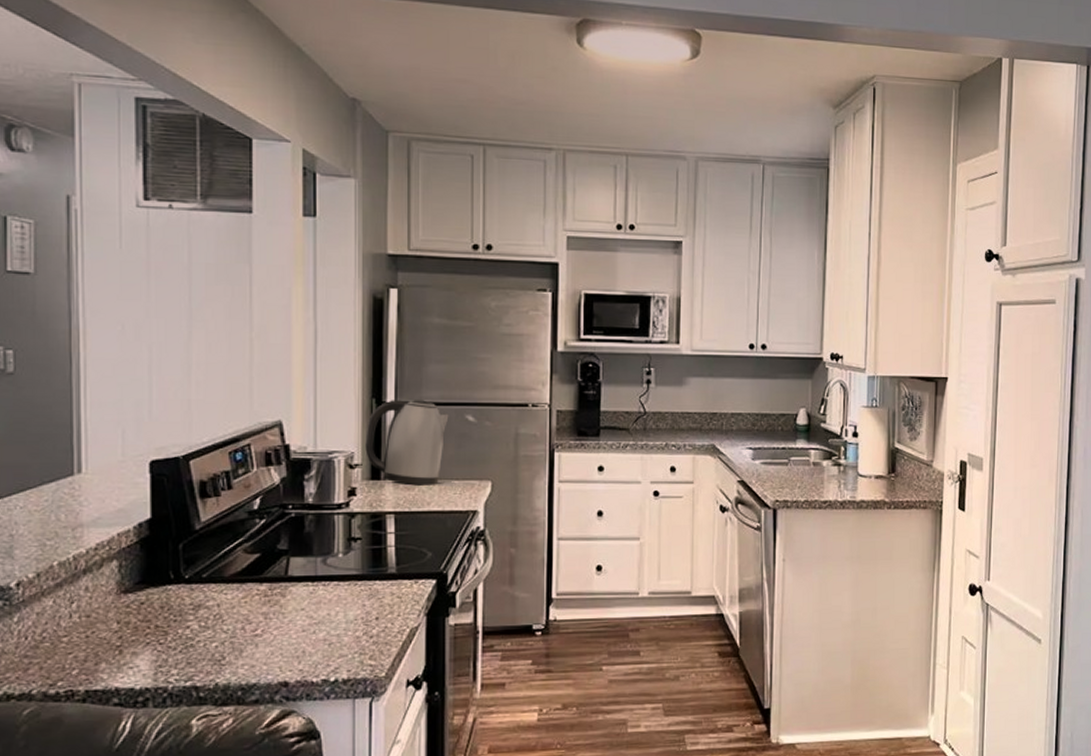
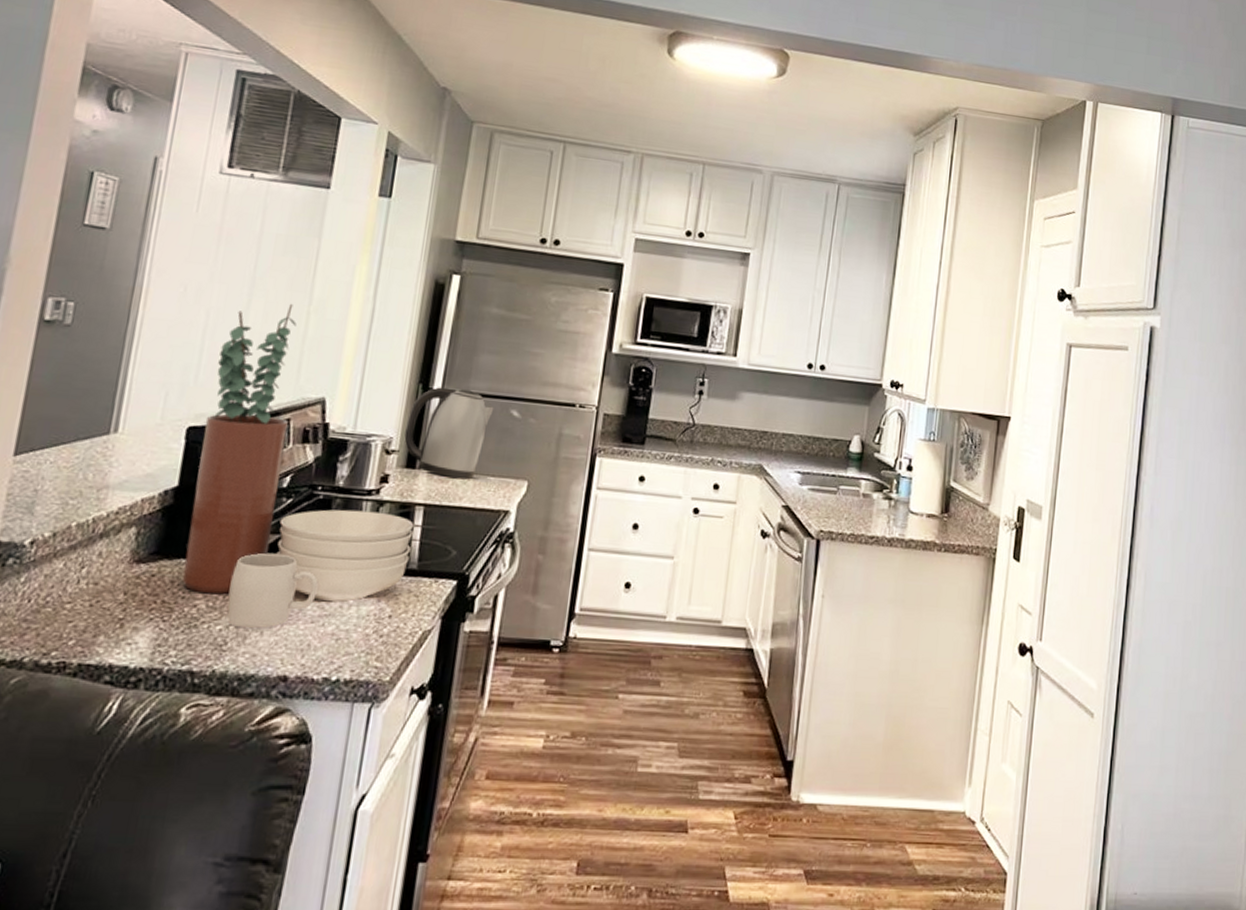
vase: none [167,331,251,615] -> present [181,303,297,594]
mug: none [218,571,303,643] -> present [227,552,319,629]
bowl: none [257,523,387,610] -> present [276,509,414,602]

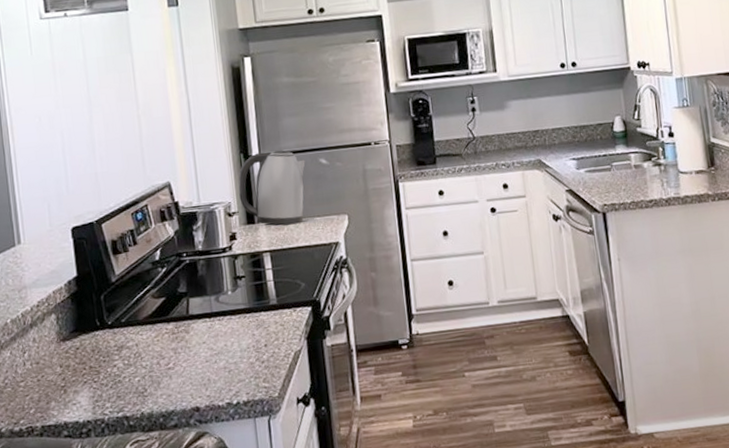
vase: present [181,303,297,594] -> none [79,111,159,355]
mug: present [227,552,319,629] -> none [136,312,205,377]
bowl: present [276,509,414,602] -> none [161,263,269,343]

